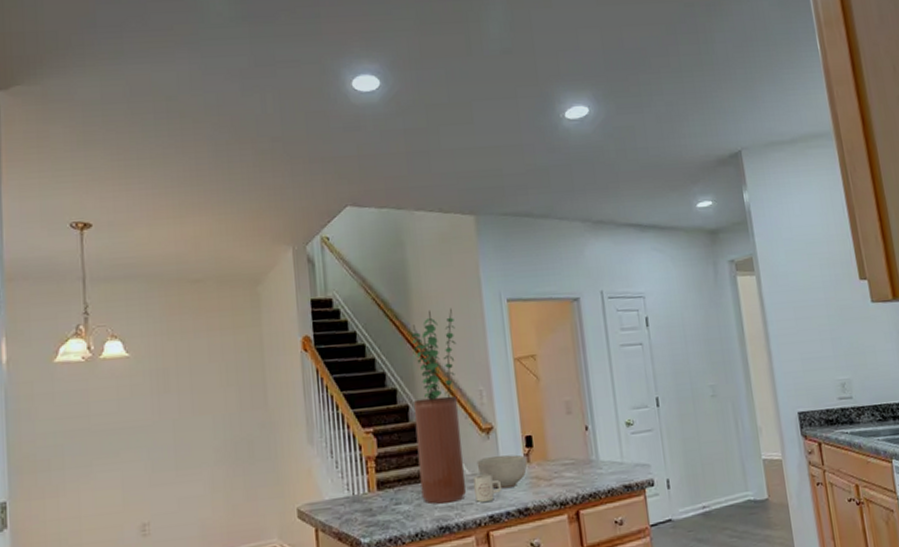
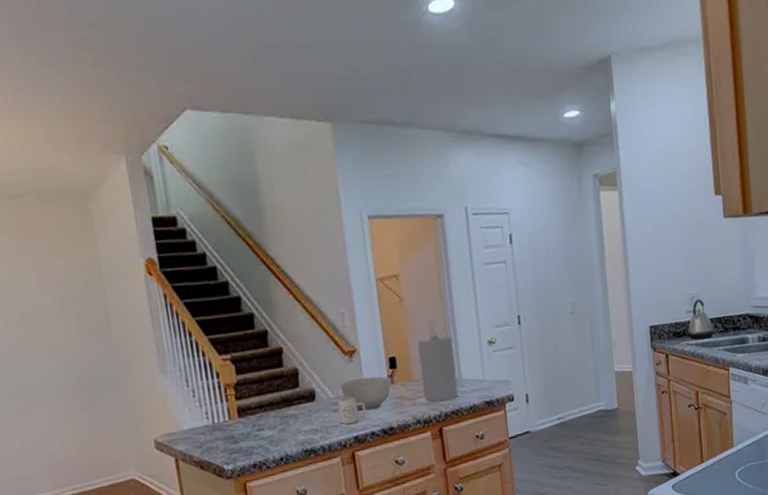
vase: present [411,308,466,504] -> none [266,226,330,429]
paper towel holder: none [553,413,596,484] -> present [417,334,458,403]
kettle: none [840,385,872,429] -> present [687,299,715,340]

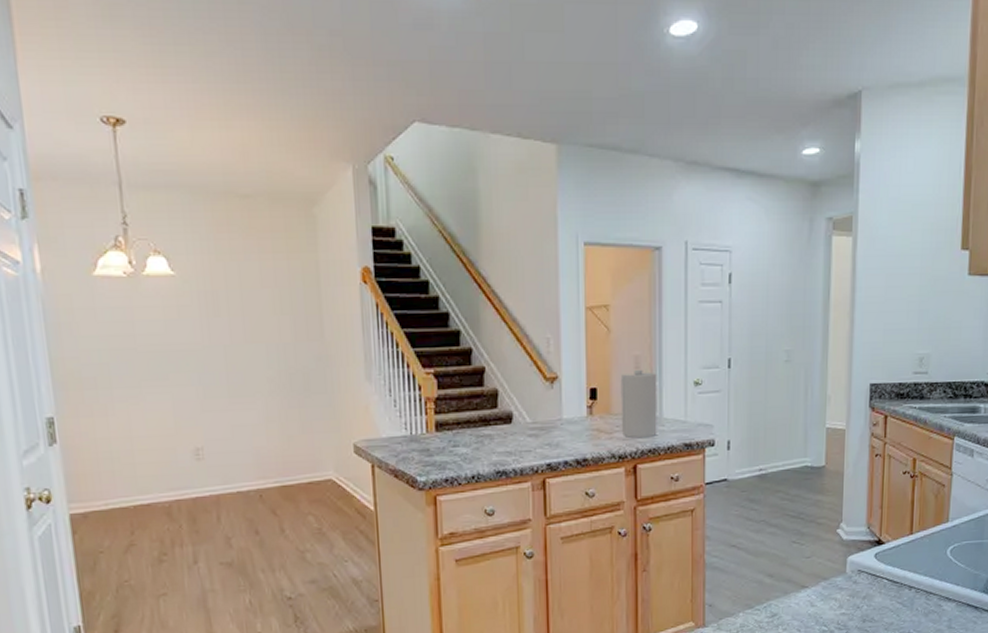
mug: present [337,396,366,425] -> none [534,423,561,451]
bowl: present [340,376,391,411] -> none [538,406,590,438]
kettle: present [687,299,715,340] -> none [911,360,943,404]

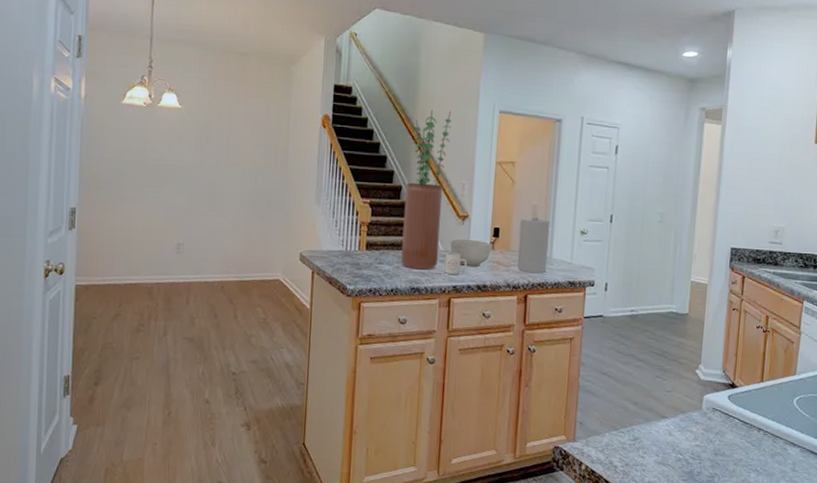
vase: none [477,247,527,449] -> present [401,109,452,270]
mug: none [534,423,561,451] -> present [444,252,467,275]
bowl: none [538,406,590,438] -> present [450,239,492,266]

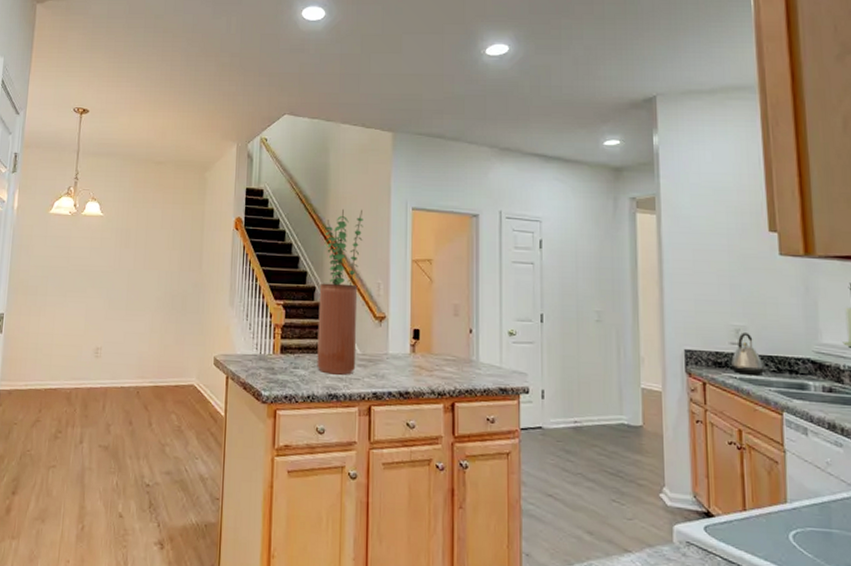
mug: present [444,252,467,275] -> none [363,355,386,381]
bowl: present [450,239,492,266] -> none [367,342,413,371]
paper towel holder: present [517,216,550,274] -> none [441,316,474,379]
kettle: none [767,233,795,270] -> present [730,332,765,375]

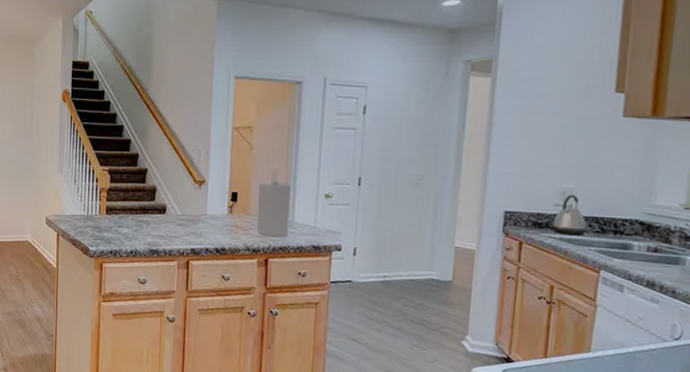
vase: present [317,208,363,375] -> none [139,79,186,233]
paper towel holder: none [441,316,474,379] -> present [257,180,291,238]

